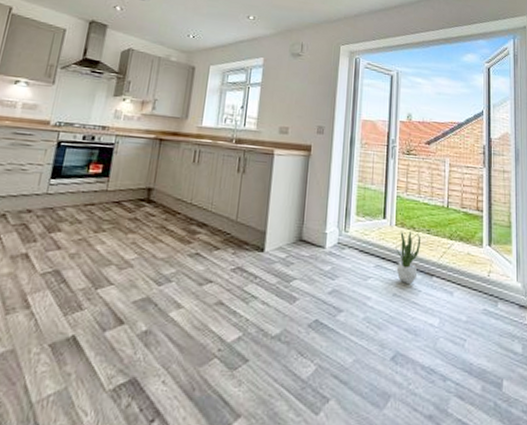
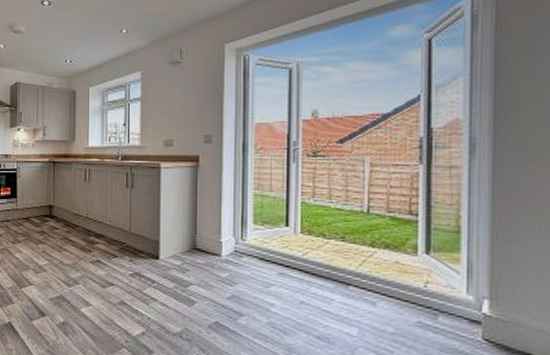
potted plant: present [396,231,420,285] -> none [302,238,332,294]

